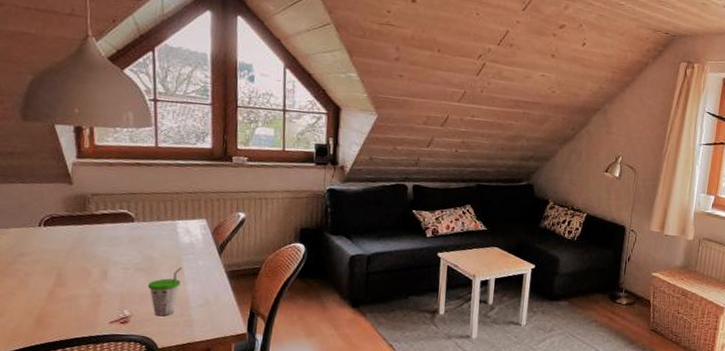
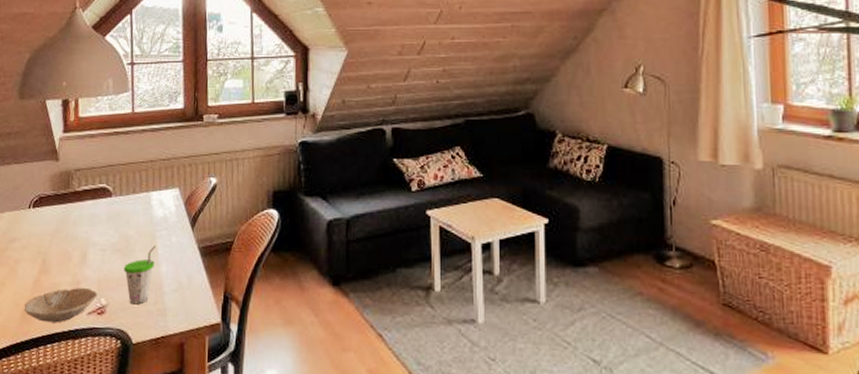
bowl: none [38,300,120,330] -> present [24,288,97,323]

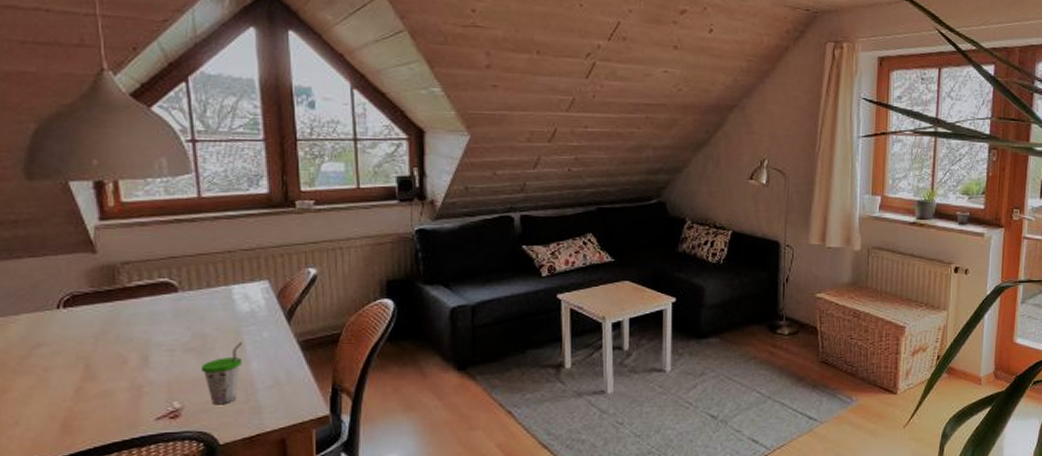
bowl: present [24,288,97,323] -> none [63,393,168,433]

